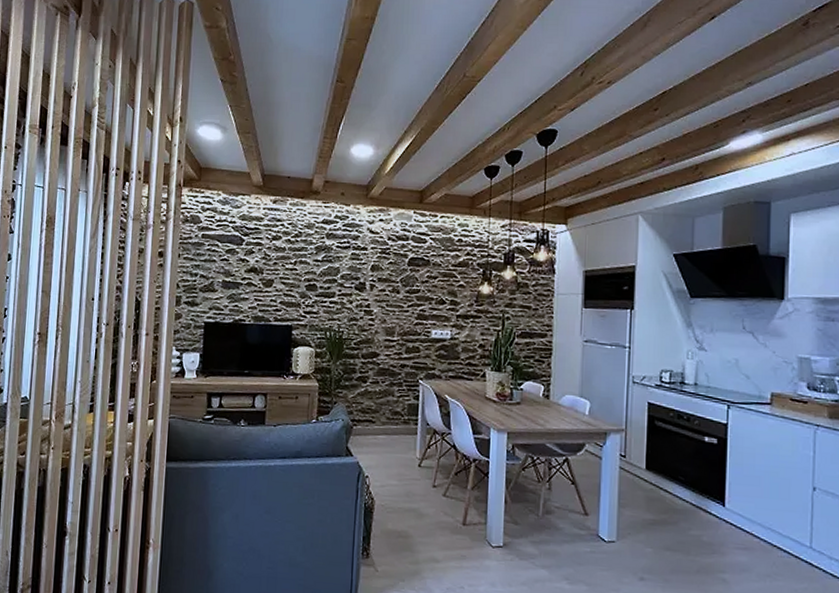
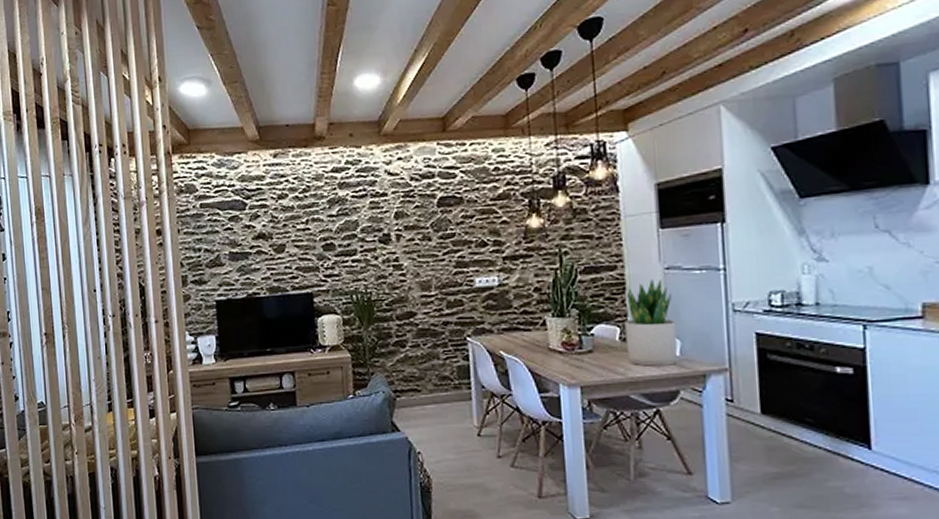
planter: none [547,348,588,422] -> present [624,278,678,366]

